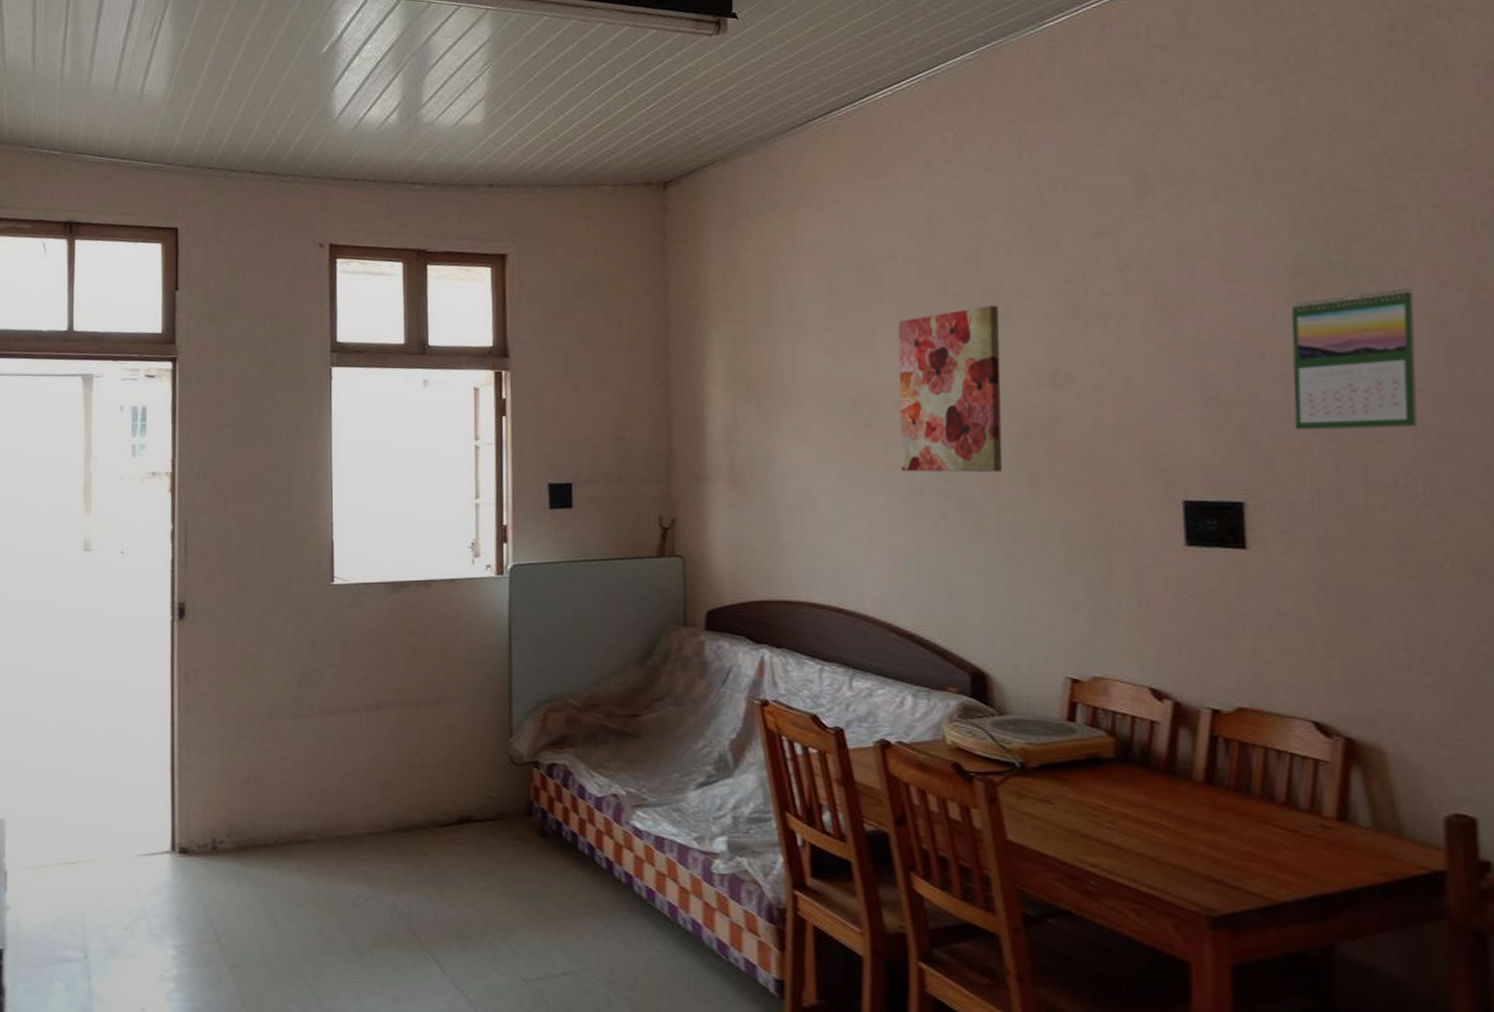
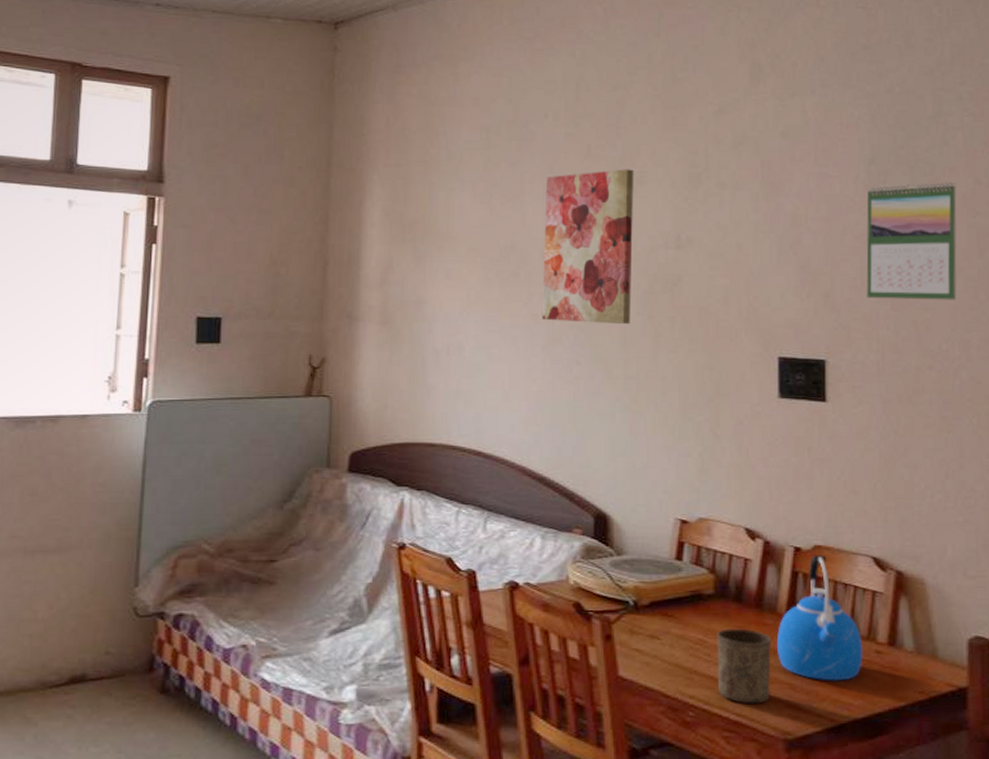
cup: none [1120,795,1188,877] -> present [717,628,771,704]
kettle: none [1194,718,1305,857] -> present [777,555,863,681]

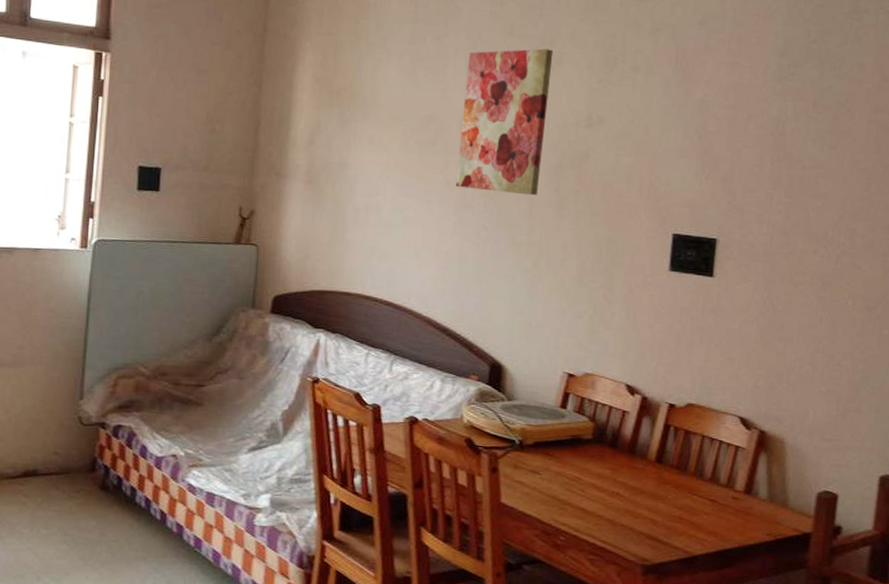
cup: present [717,628,771,704] -> none [587,469,640,534]
kettle: present [777,555,863,681] -> none [644,412,722,520]
calendar: present [866,182,957,300] -> none [763,77,863,191]

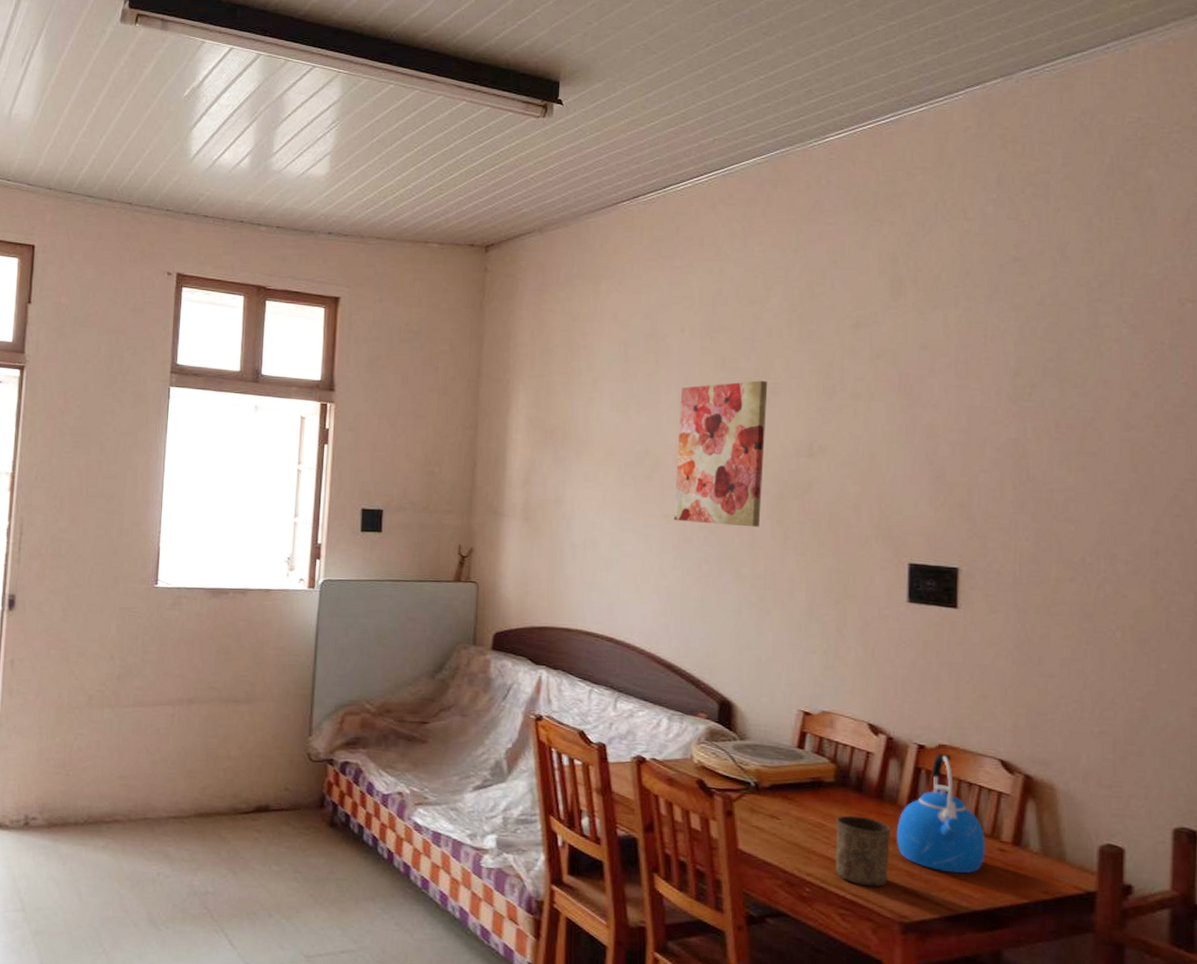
cup: none [587,469,640,534] -> present [835,815,891,887]
kettle: none [644,412,722,520] -> present [897,753,986,874]

